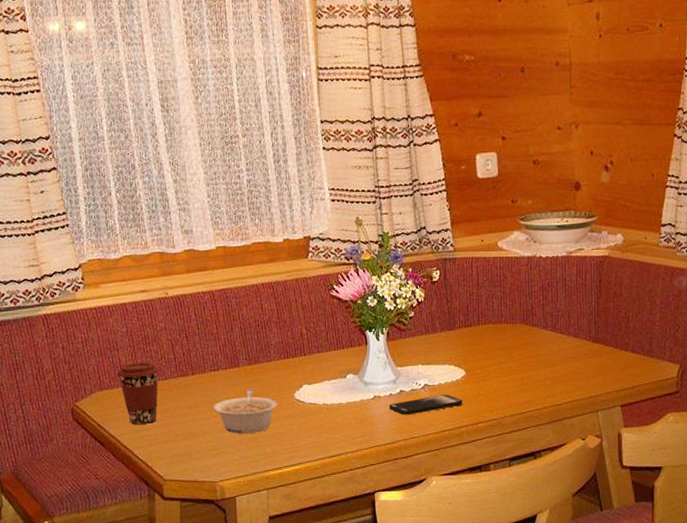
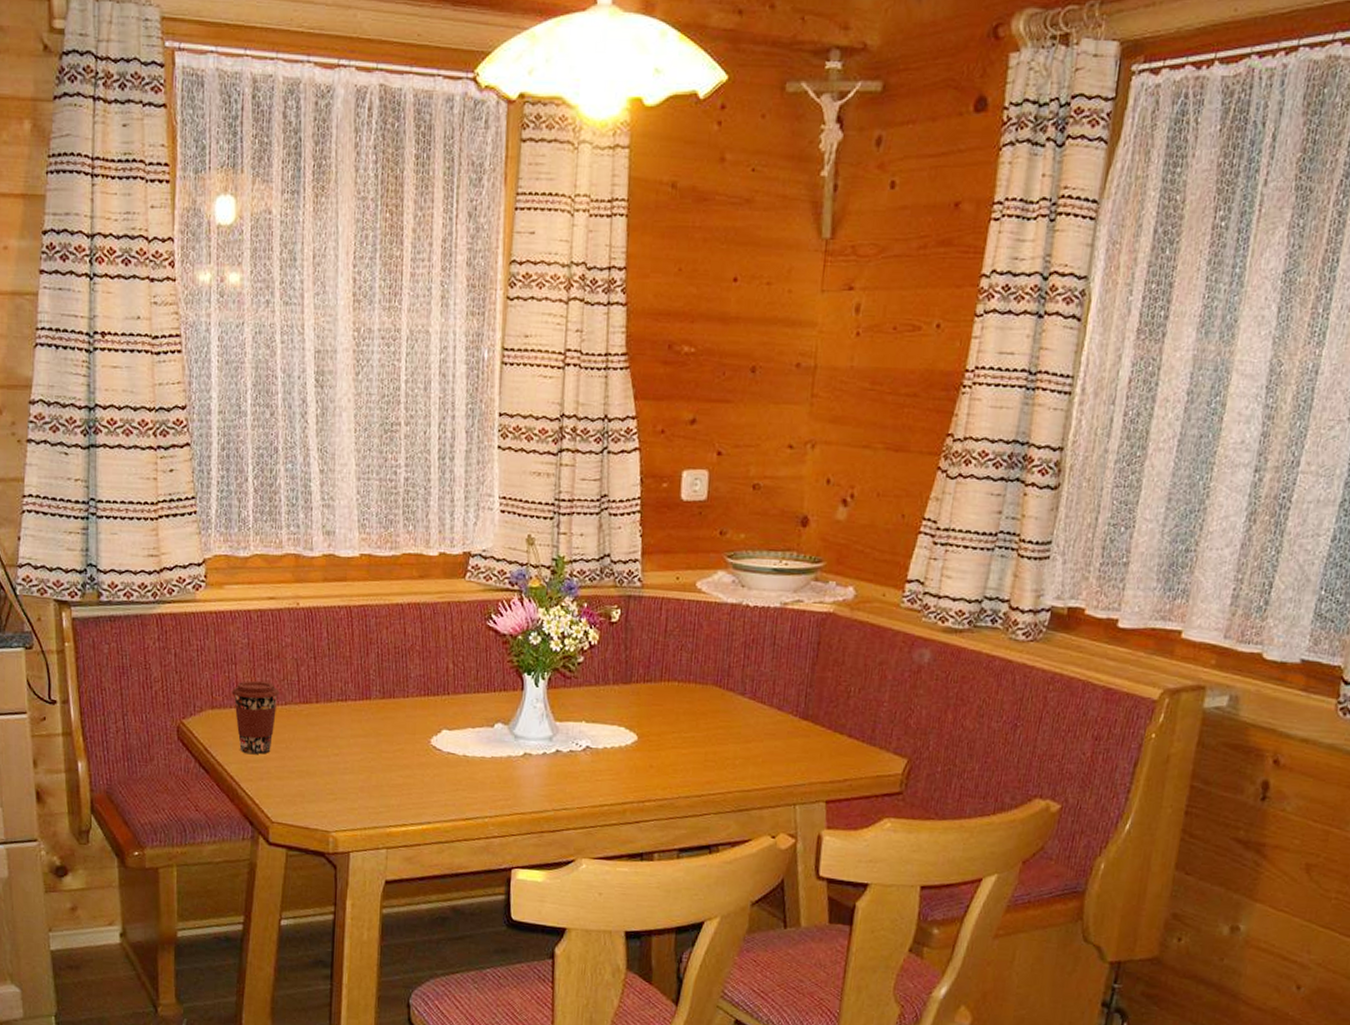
legume: present [214,388,278,434] -> none [336,727,411,780]
smartphone: present [389,394,462,415] -> none [540,761,630,781]

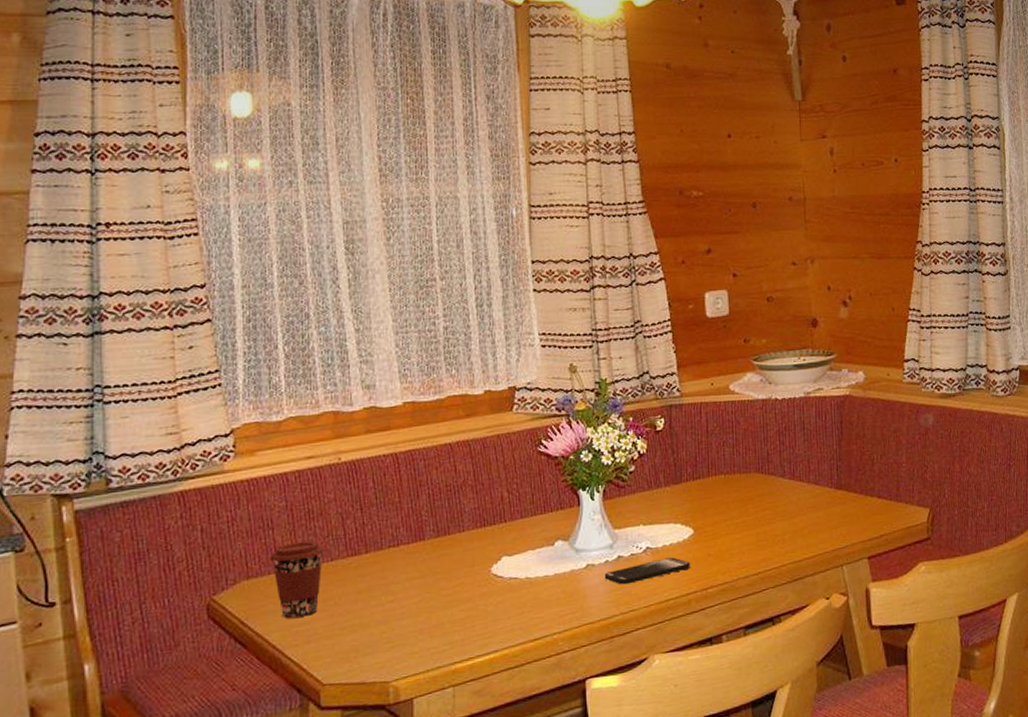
smartphone: none [540,761,630,781] -> present [604,557,690,585]

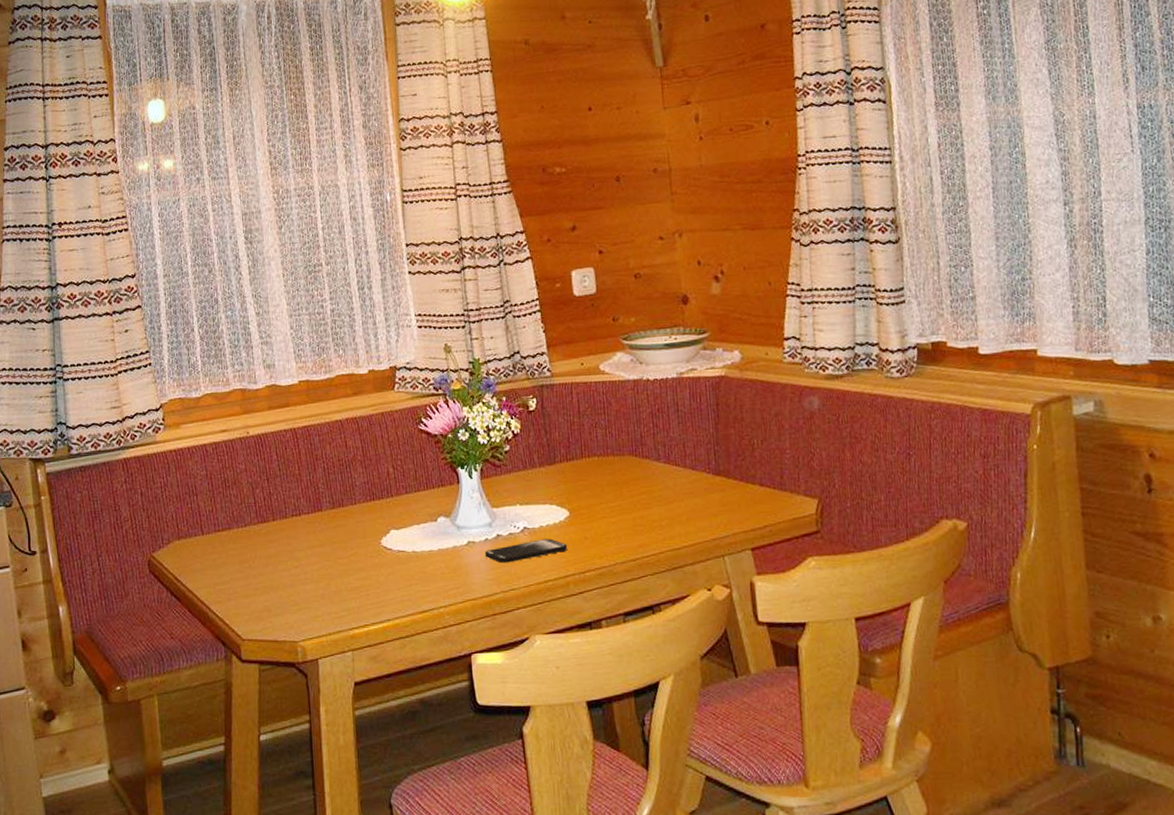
coffee cup: present [269,541,324,619] -> none [195,507,239,578]

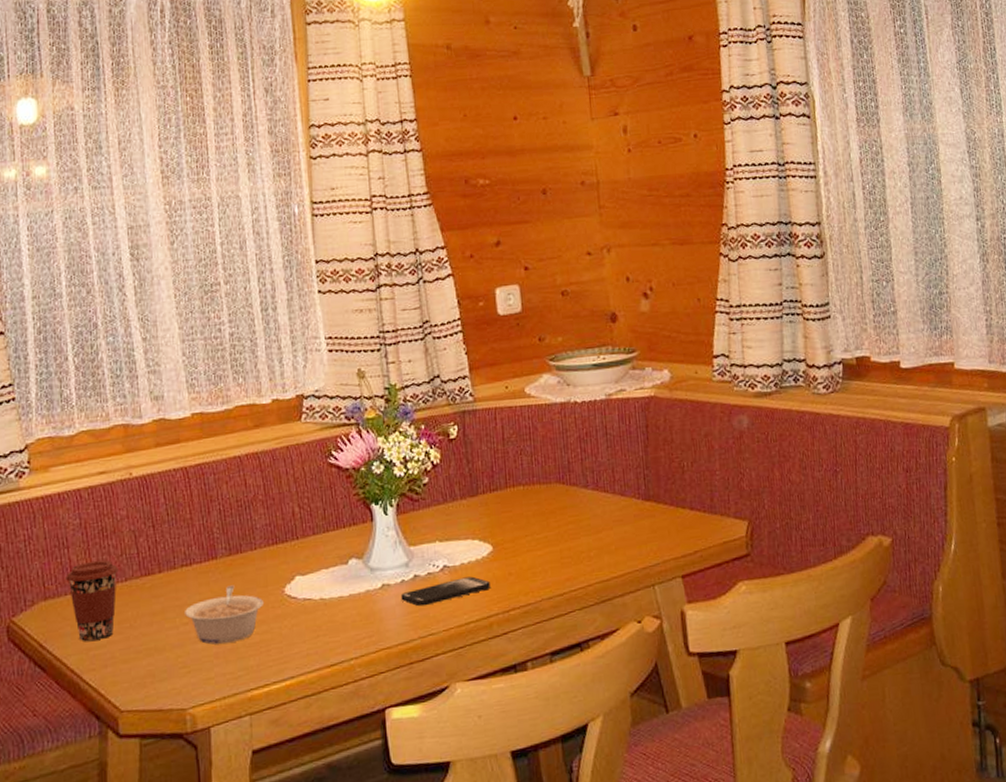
coffee cup: none [195,507,239,578] -> present [65,560,119,642]
legume: none [295,535,364,586] -> present [185,585,265,645]

